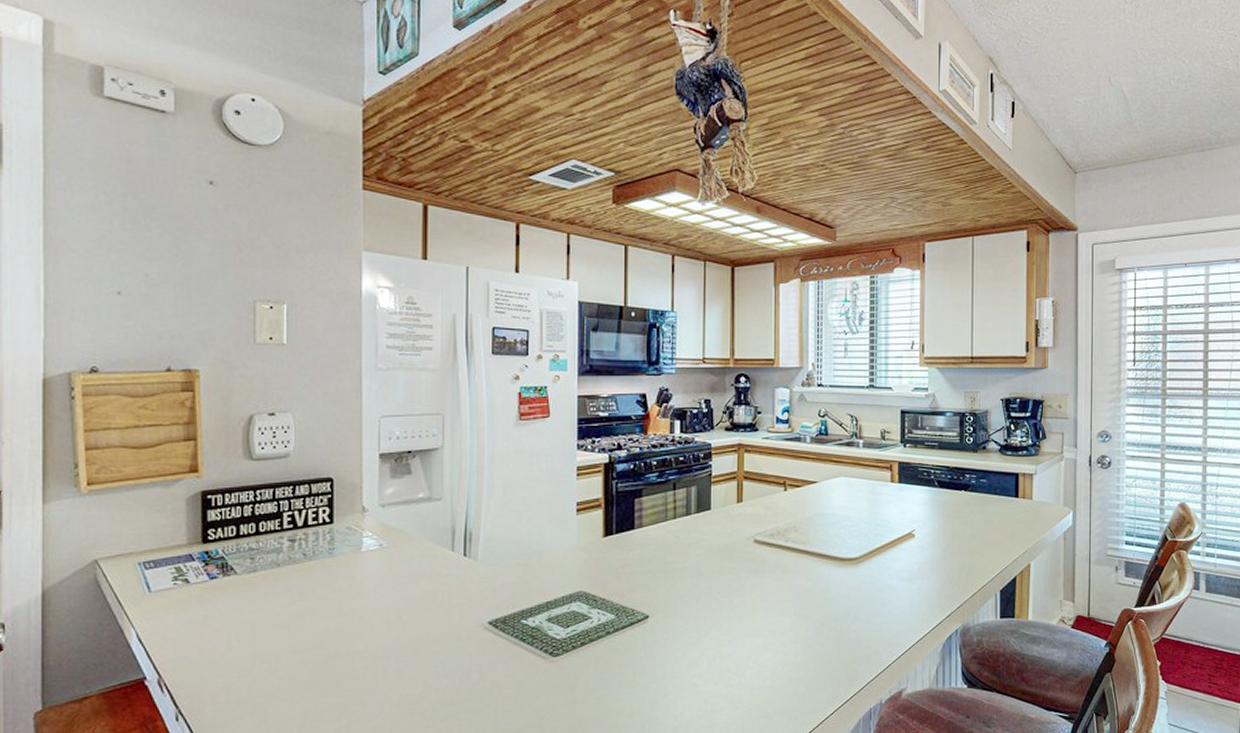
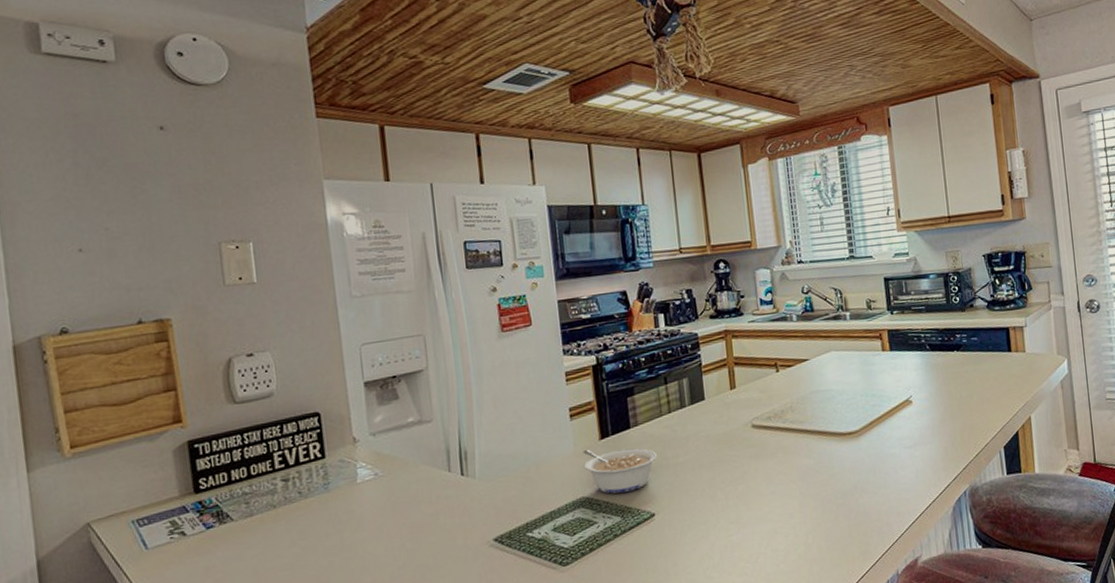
legume: none [584,544,657,591] -> present [583,448,657,494]

